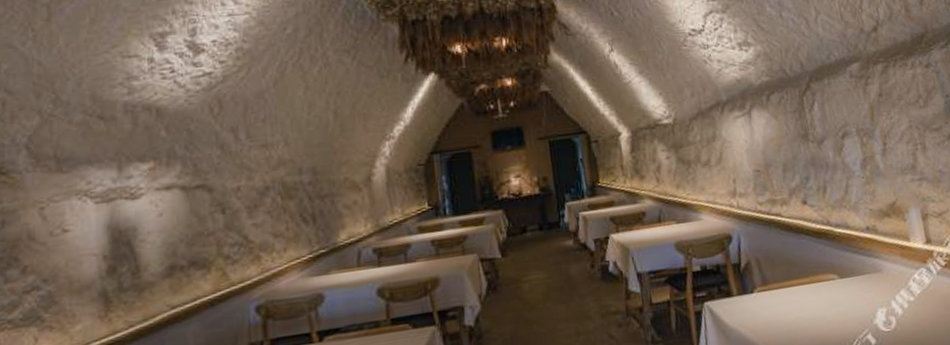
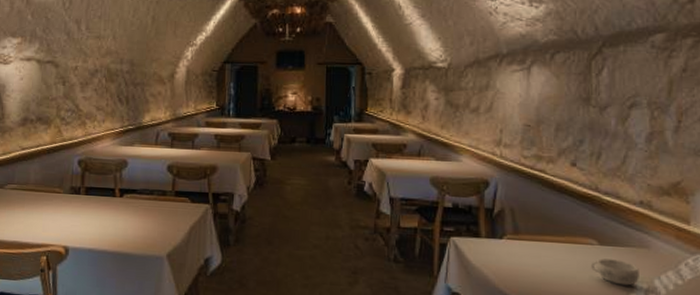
decorative bowl: none [836,289,879,315] -> present [591,258,639,286]

